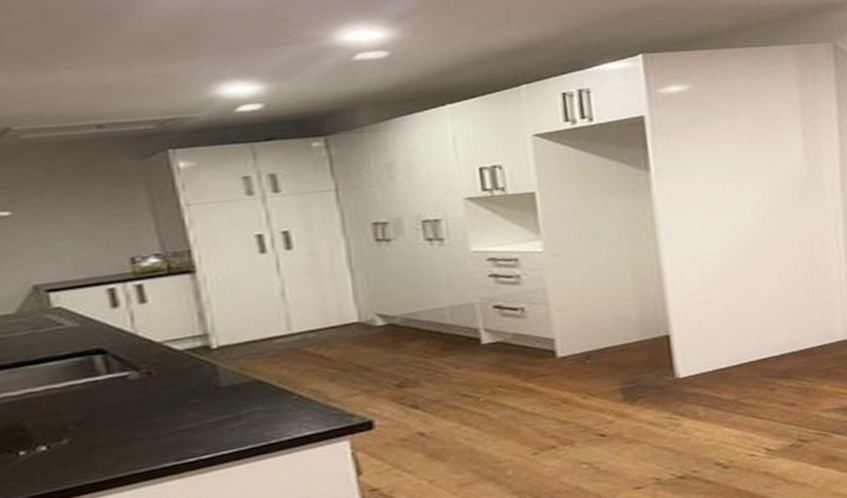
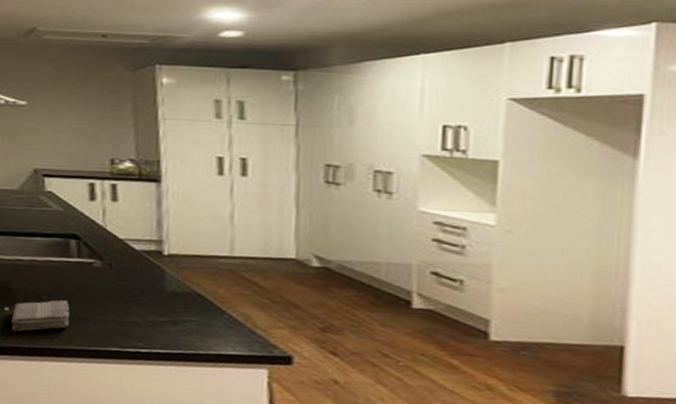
washcloth: none [31,424,108,476] -> present [11,300,70,332]

